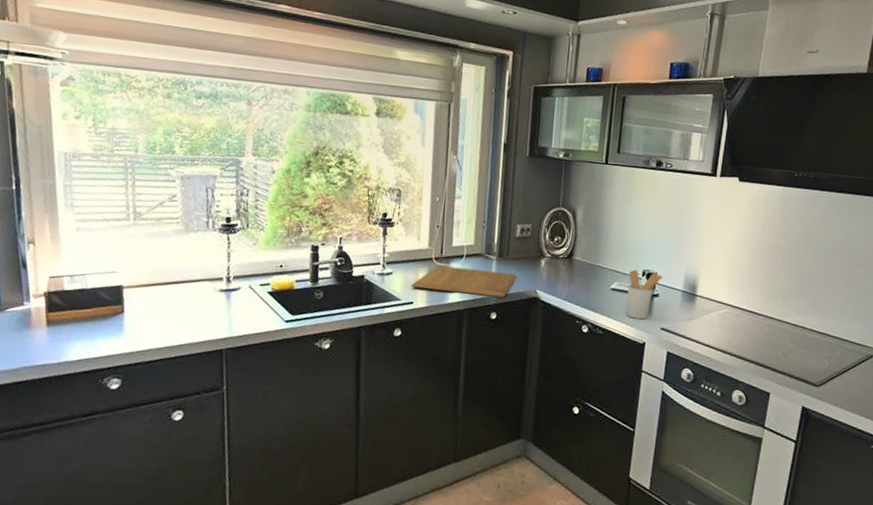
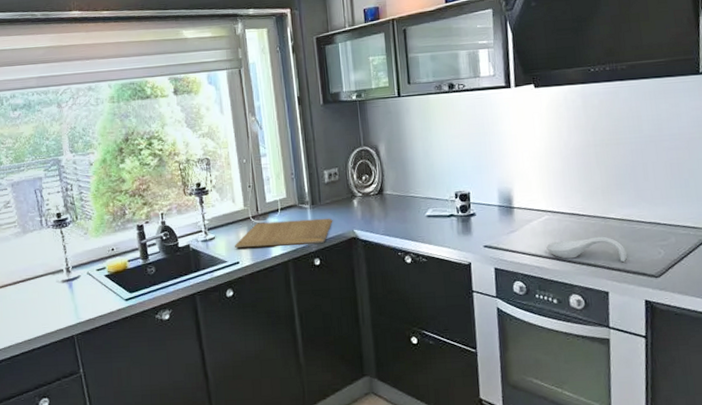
utensil holder: present [626,269,662,320] -> none [442,193,476,241]
spoon rest: none [720,335,794,366] -> present [546,236,627,262]

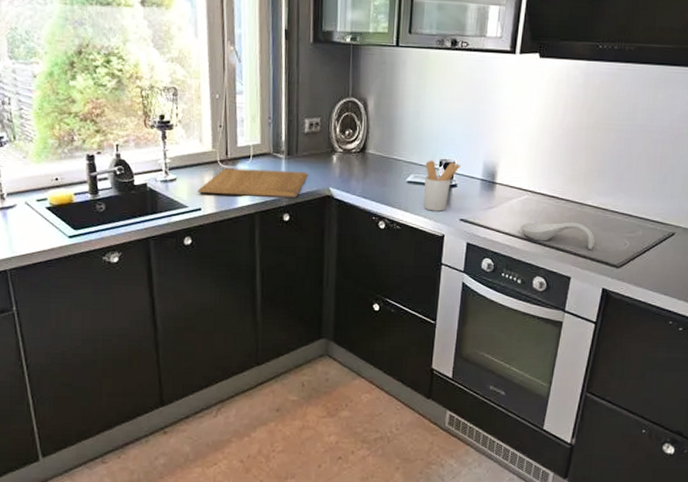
utensil holder: none [442,193,476,241] -> present [423,160,460,212]

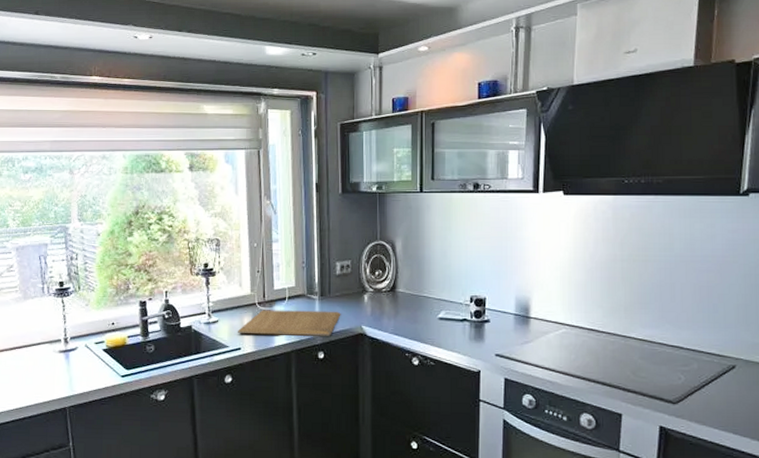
utensil holder: present [423,160,460,212] -> none [457,296,492,347]
spoon rest: present [520,222,595,249] -> none [561,355,645,384]

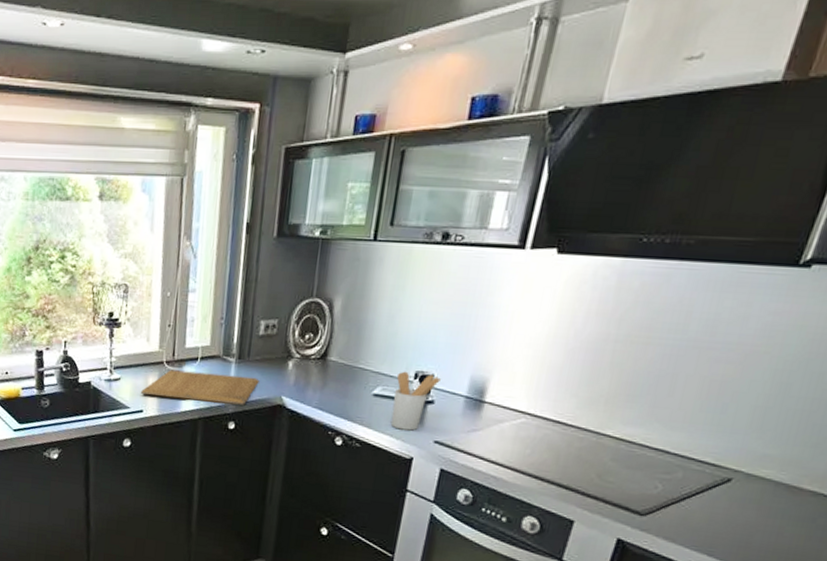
utensil holder: none [457,296,492,347] -> present [390,371,441,431]

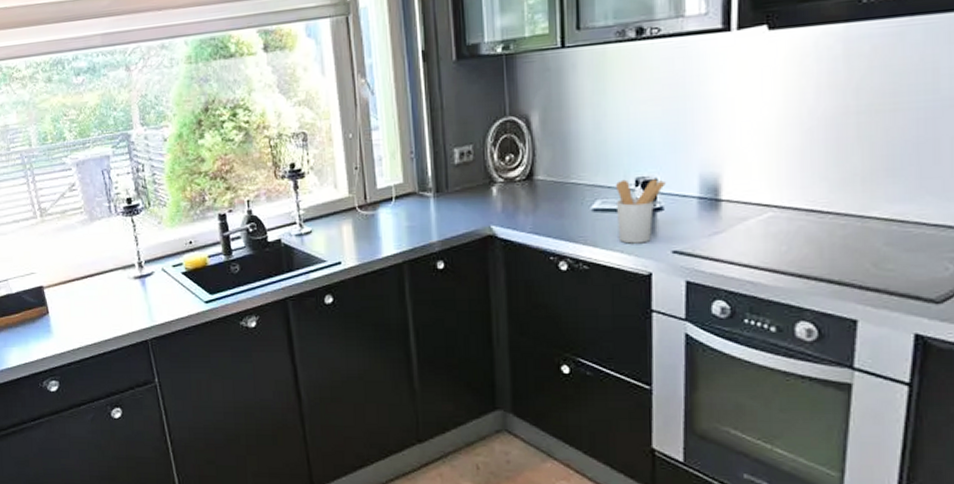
chopping board: present [140,370,259,405] -> none [335,210,463,245]

